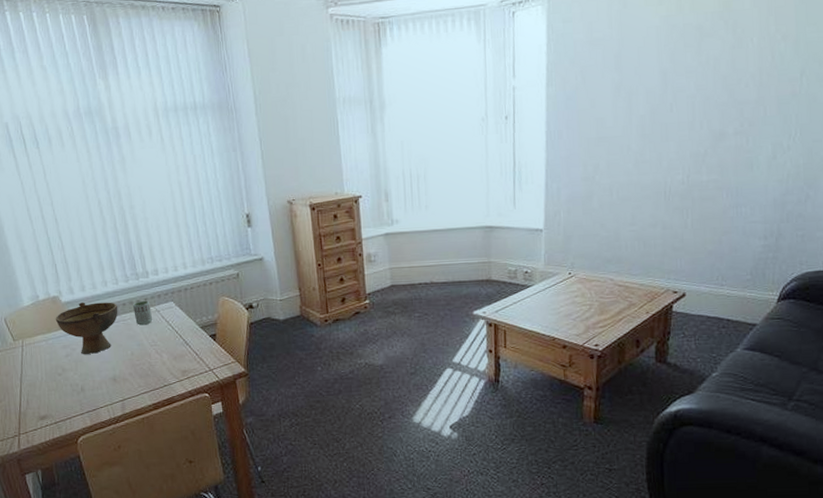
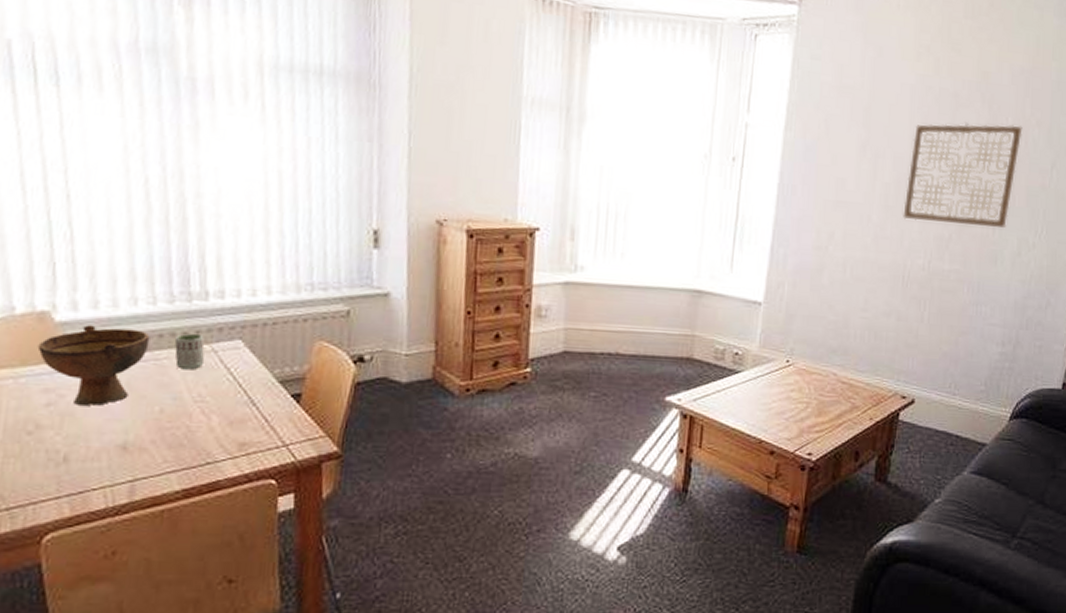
wall art: none [659,43,769,144] -> present [903,122,1023,229]

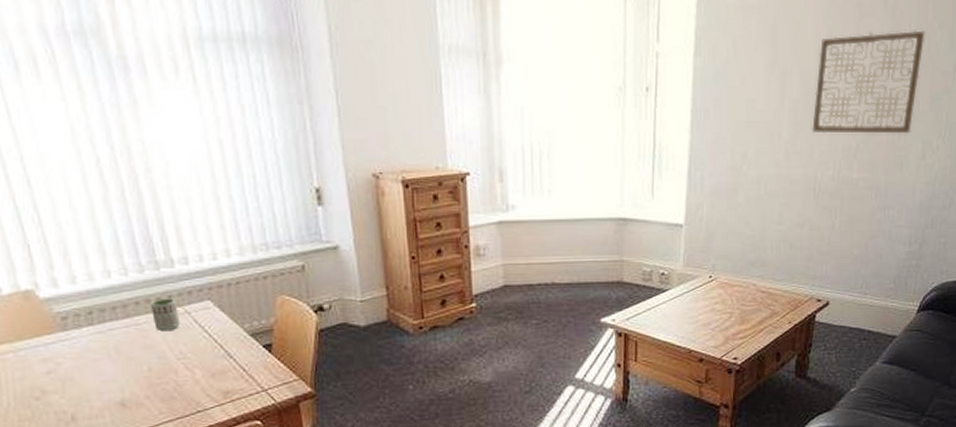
bowl: present [37,325,150,406] -> none [28,299,128,371]

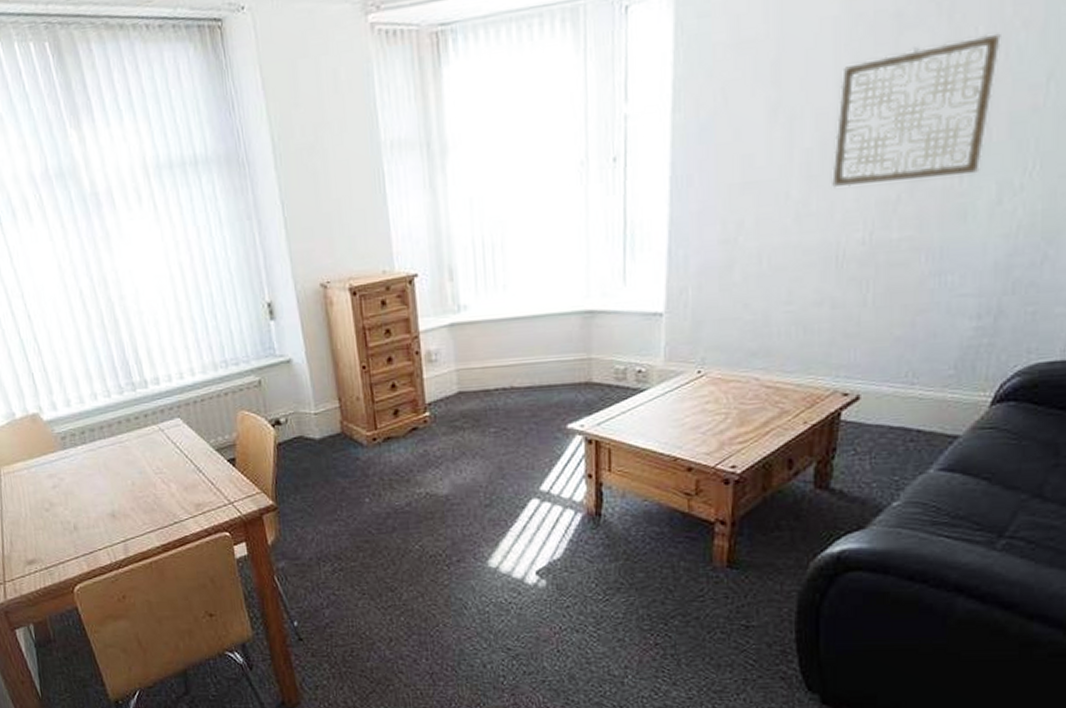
cup: present [149,298,181,332] -> none [129,416,156,449]

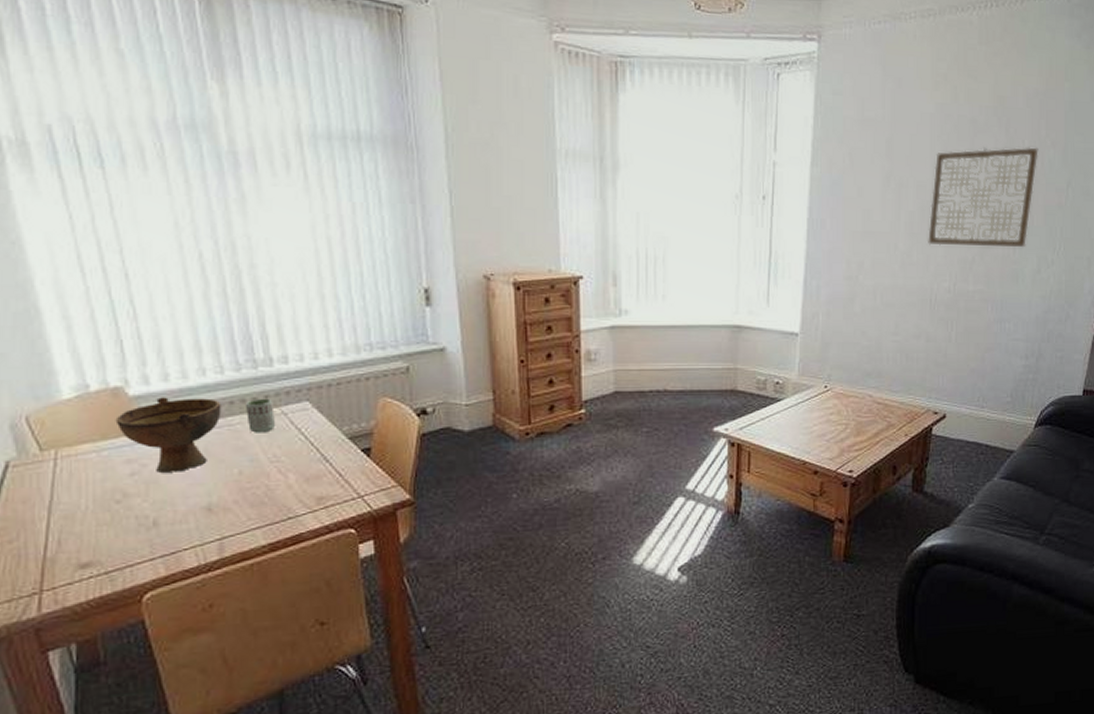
bowl: none [36,419,113,485] -> present [115,397,221,473]
cup: none [129,416,156,449] -> present [245,398,276,433]

